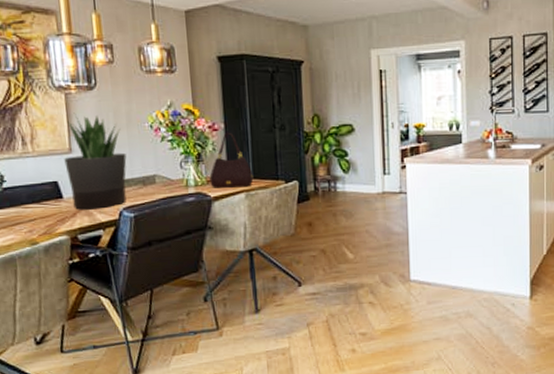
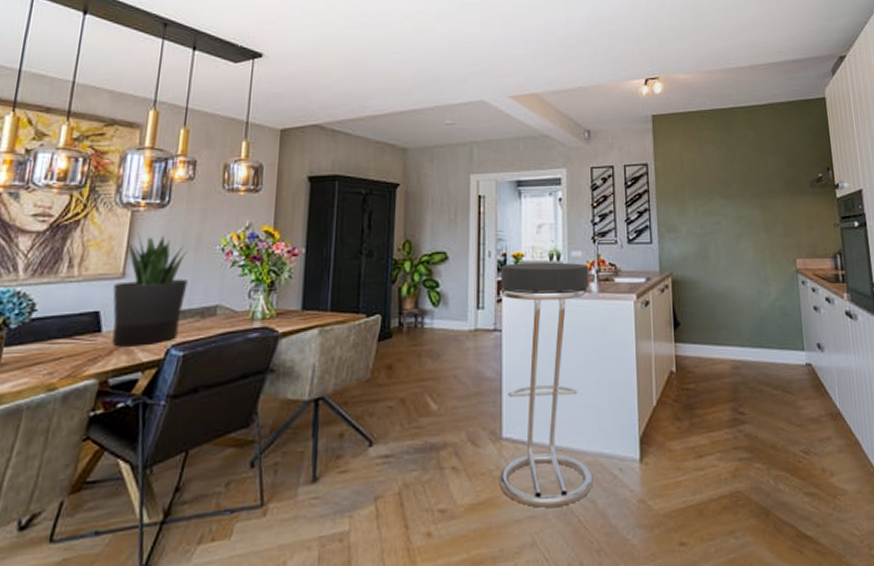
handbag: present [209,132,254,188] -> none [280,257,331,322]
bar stool: none [403,131,489,332] -> present [499,262,593,508]

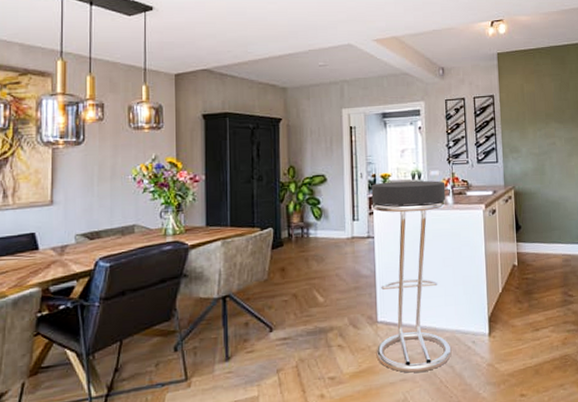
planter: present [112,232,188,347] -> none [44,166,107,261]

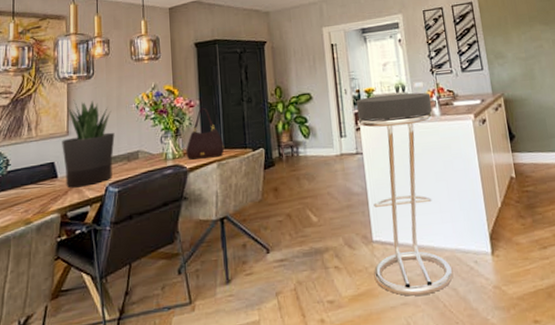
planter: none [44,166,107,261] -> present [62,99,115,188]
handbag: none [188,183,231,237] -> present [186,107,225,160]

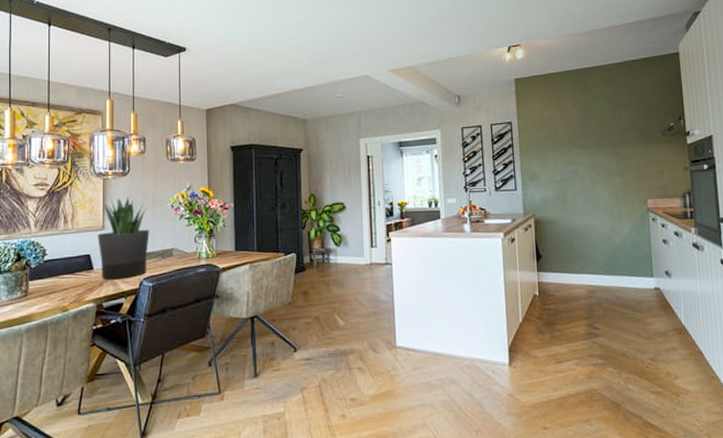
handbag: present [186,107,225,160] -> none [219,210,257,260]
bar stool: present [356,92,453,296] -> none [388,208,471,399]

